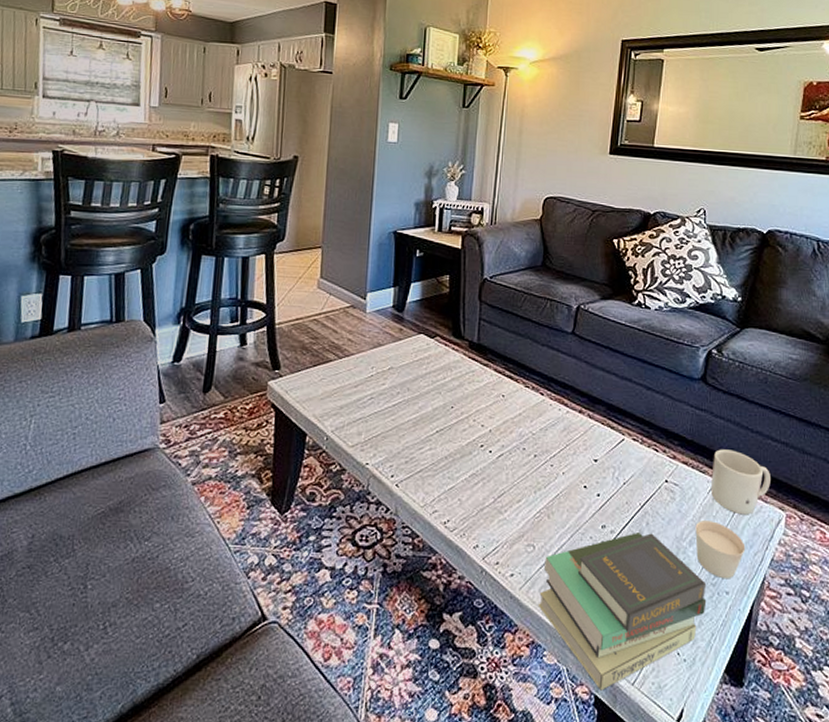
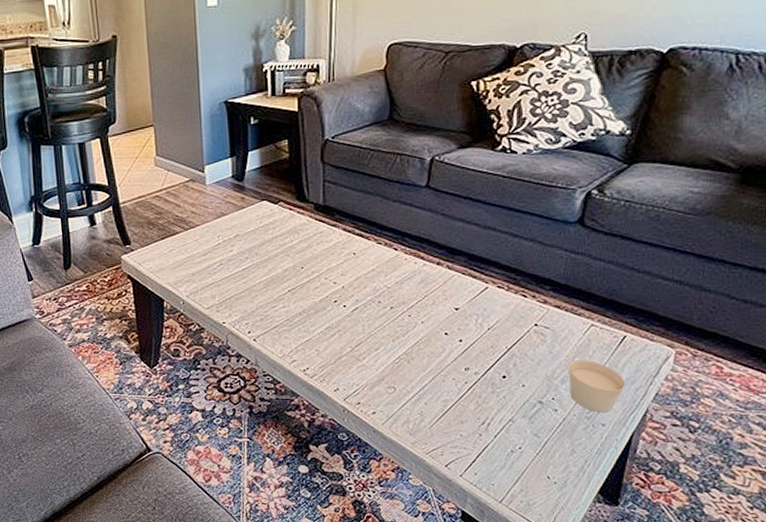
books: present [538,533,707,691] -> none [401,373,580,507]
mug: present [710,449,770,515] -> none [586,291,659,354]

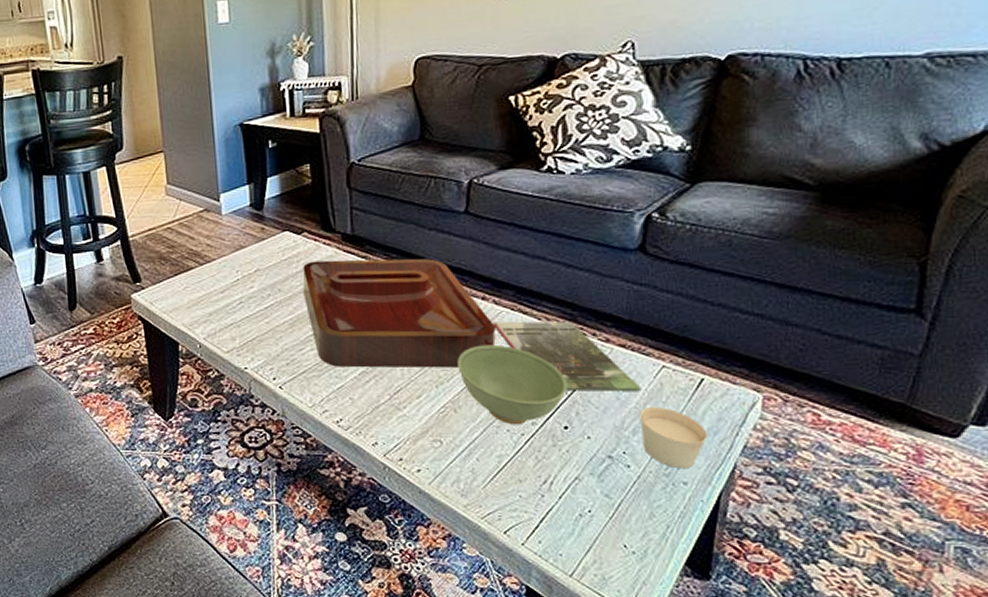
decorative tray: none [277,227,447,324] -> present [302,258,496,368]
bowl: none [413,304,507,375] -> present [457,344,567,425]
magazine: none [446,284,572,346] -> present [493,321,642,391]

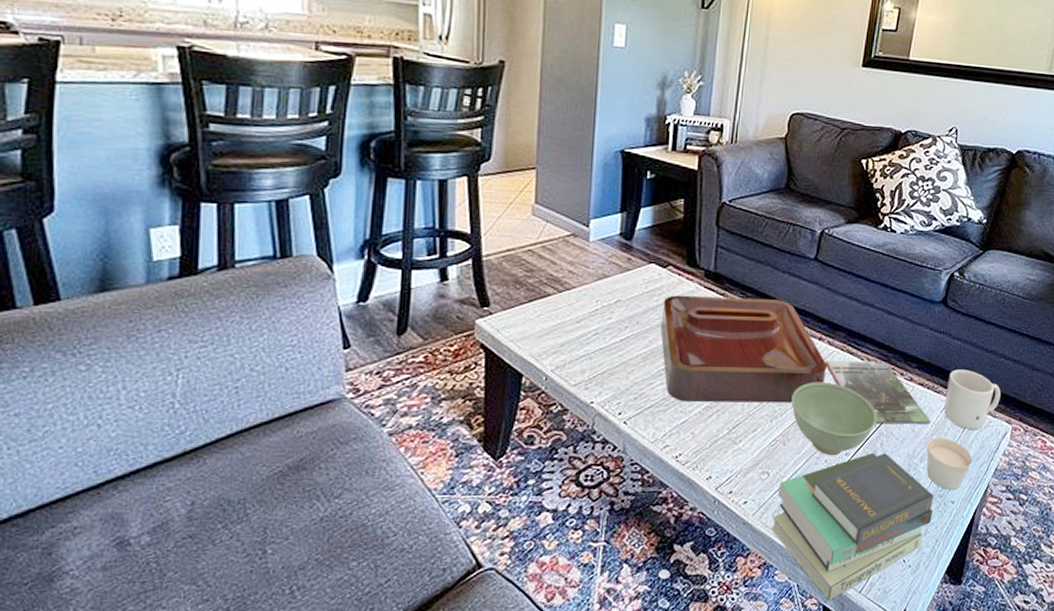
books: none [451,423,659,582] -> present [770,453,933,601]
mug: none [657,327,740,399] -> present [943,369,1001,430]

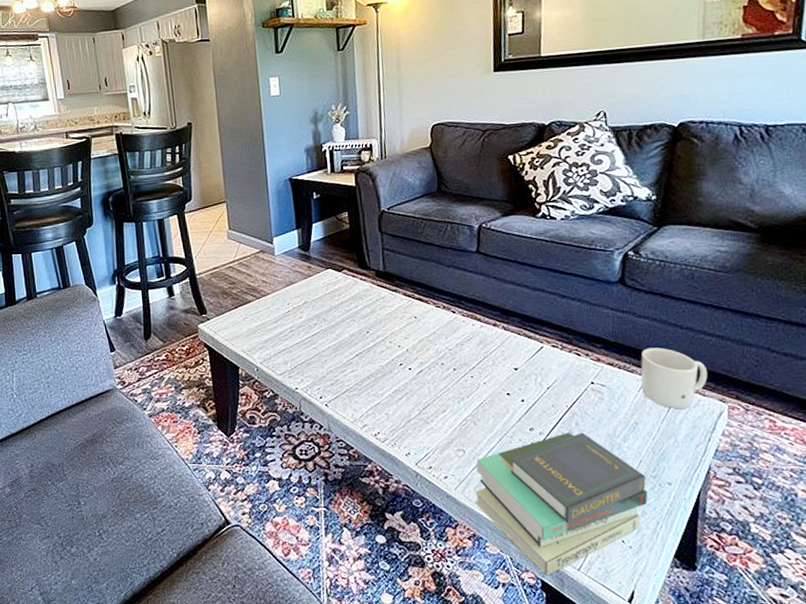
decorative tray: present [660,295,827,403] -> none [343,291,506,386]
bowl: present [791,381,877,456] -> none [475,364,568,435]
magazine: present [825,360,931,424] -> none [503,343,629,404]
candle: present [926,438,973,490] -> none [628,417,686,471]

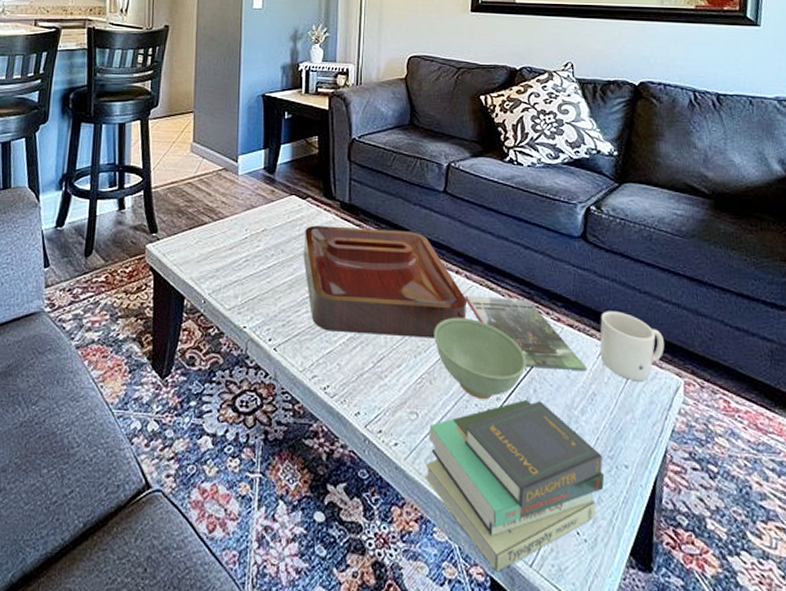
decorative tray: none [343,291,506,386] -> present [303,225,467,338]
bowl: none [475,364,568,435] -> present [434,317,526,400]
magazine: none [503,343,629,404] -> present [465,295,587,370]

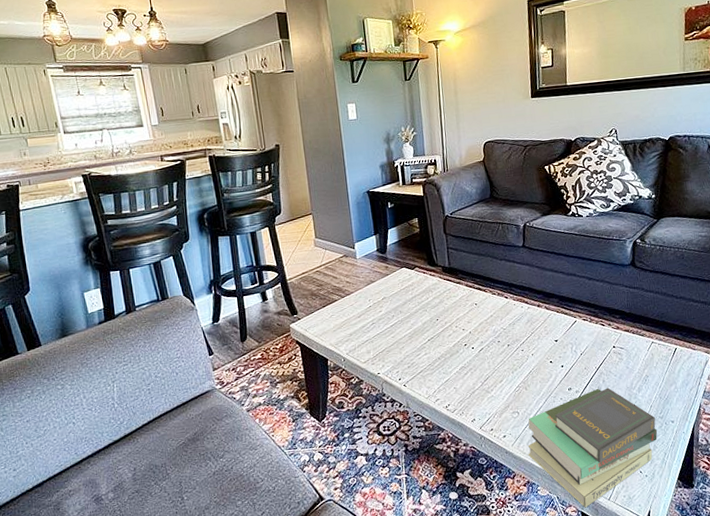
decorative tray: present [303,225,467,338] -> none [416,280,549,366]
bowl: present [434,317,526,400] -> none [525,337,596,395]
magazine: present [465,295,587,370] -> none [546,317,641,365]
mug: present [599,311,665,382] -> none [648,314,696,362]

